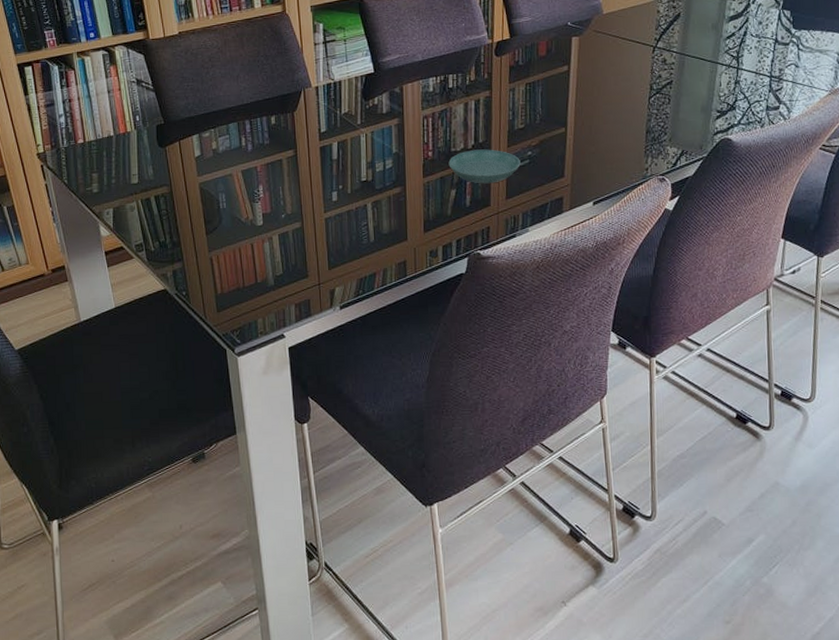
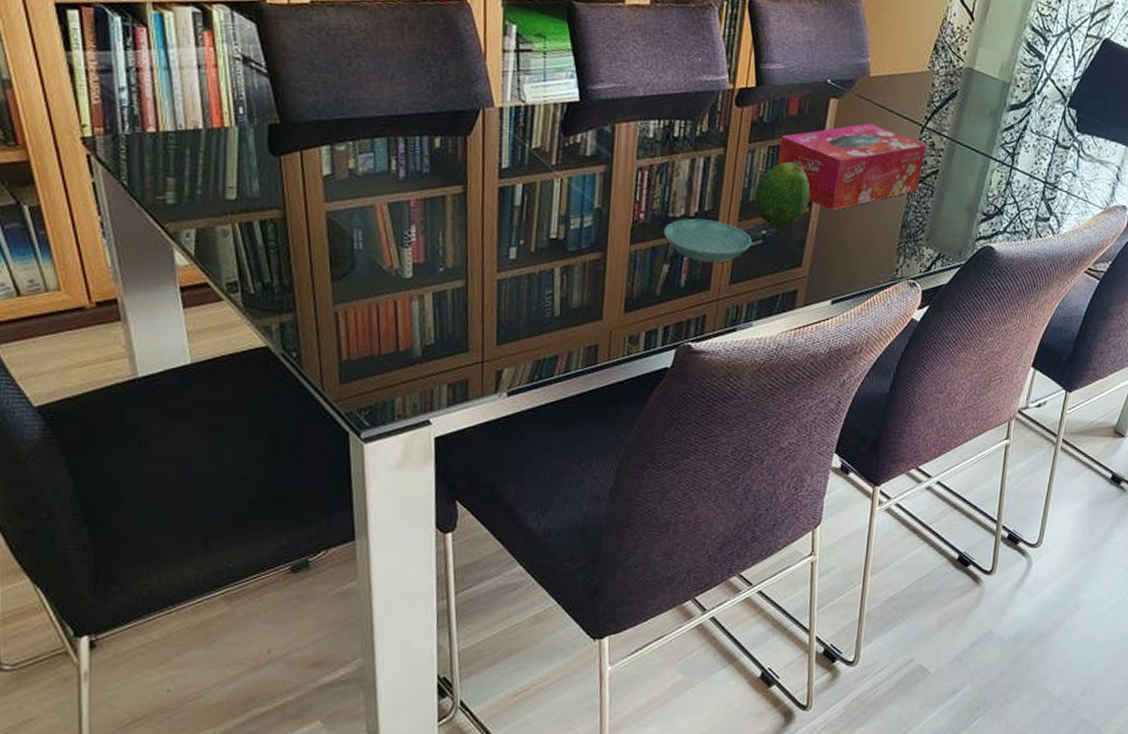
fruit: none [518,93,565,147] -> present [754,161,811,227]
tissue box: none [534,51,659,128] -> present [777,122,927,211]

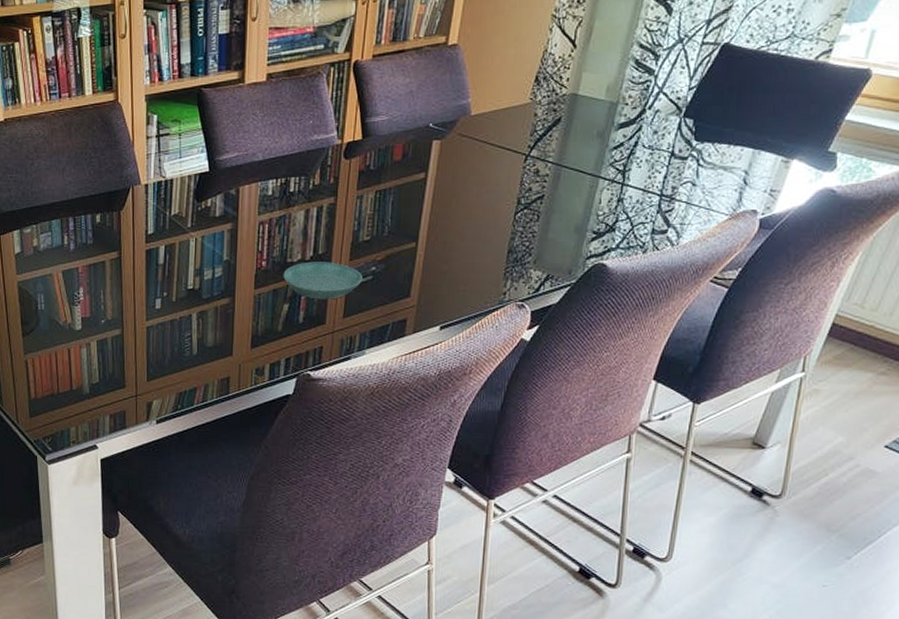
fruit: present [754,161,811,227] -> none [364,202,416,262]
tissue box: present [777,122,927,211] -> none [384,158,531,244]

